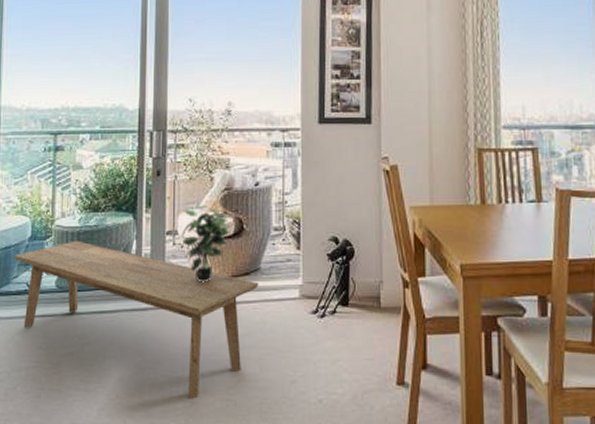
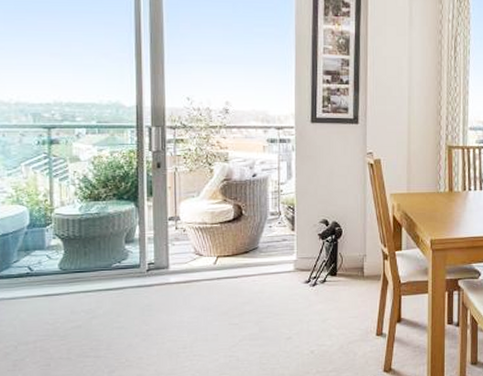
bench: present [14,241,259,399] -> none [13,227,258,358]
potted plant: present [181,205,230,282] -> none [183,194,230,261]

